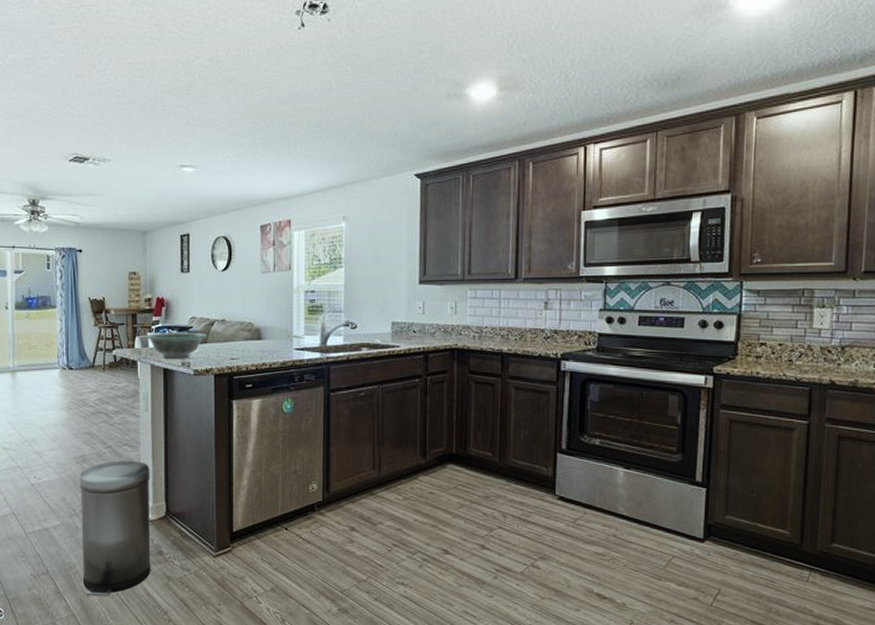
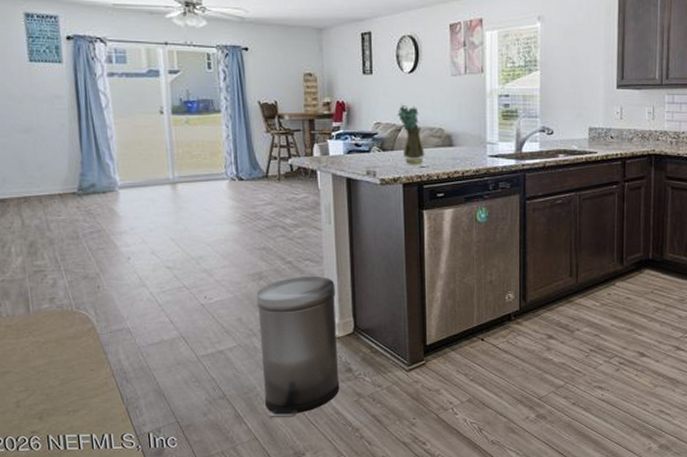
decorative bowl: present [145,332,207,360] -> none [325,138,394,169]
vase: none [211,300,235,357] -> present [397,104,425,165]

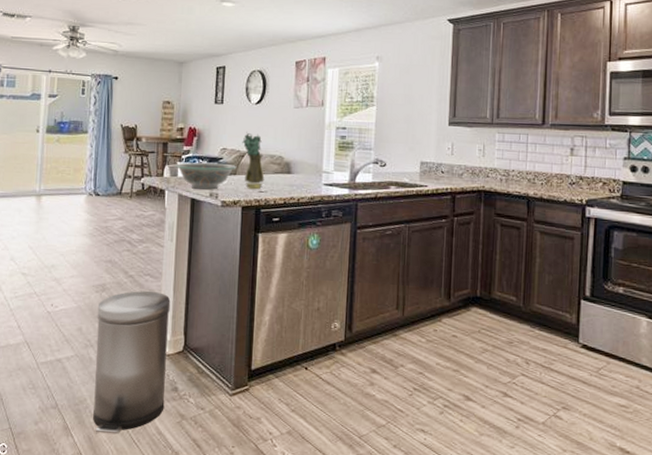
decorative bowl: none [325,138,394,169] -> present [175,162,237,191]

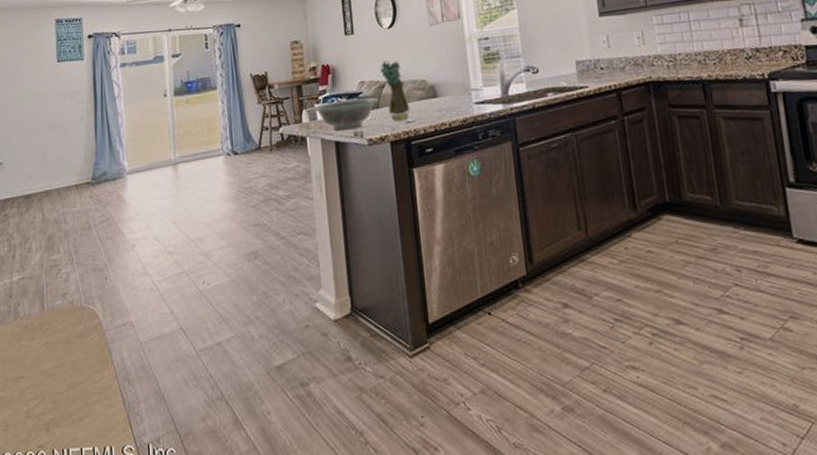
pedal bin: present [93,291,171,435] -> none [252,251,340,422]

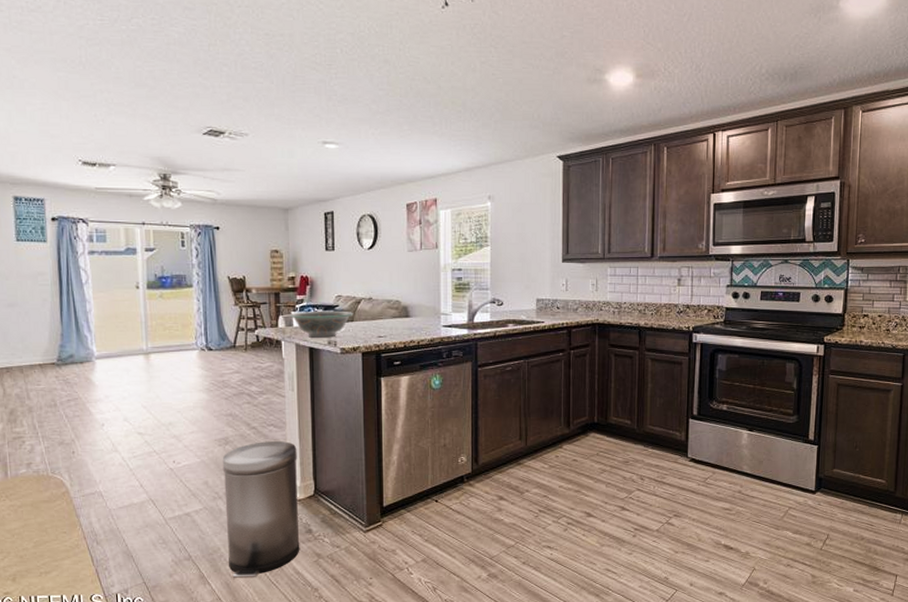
pedal bin: none [252,251,340,422] -> present [222,441,300,579]
vase: present [380,60,411,122] -> none [357,278,383,335]

